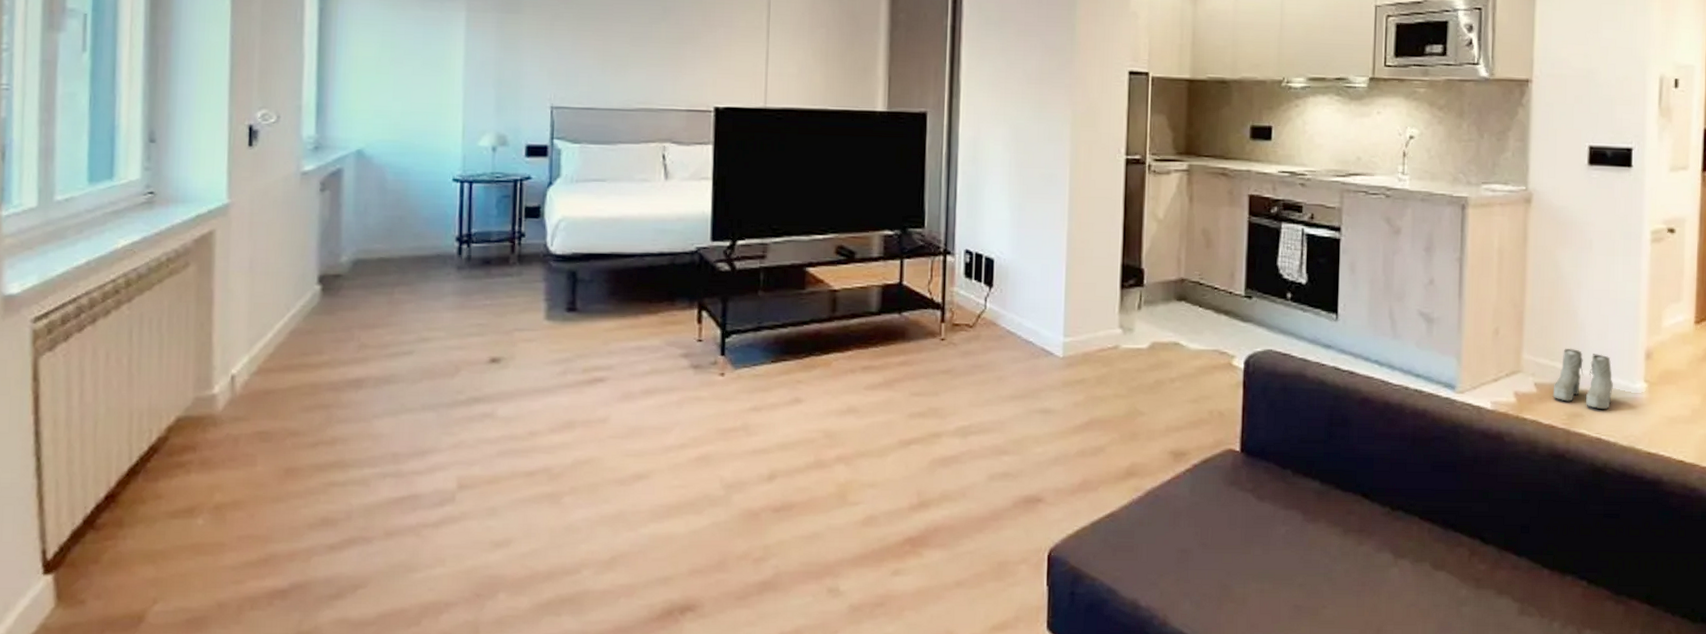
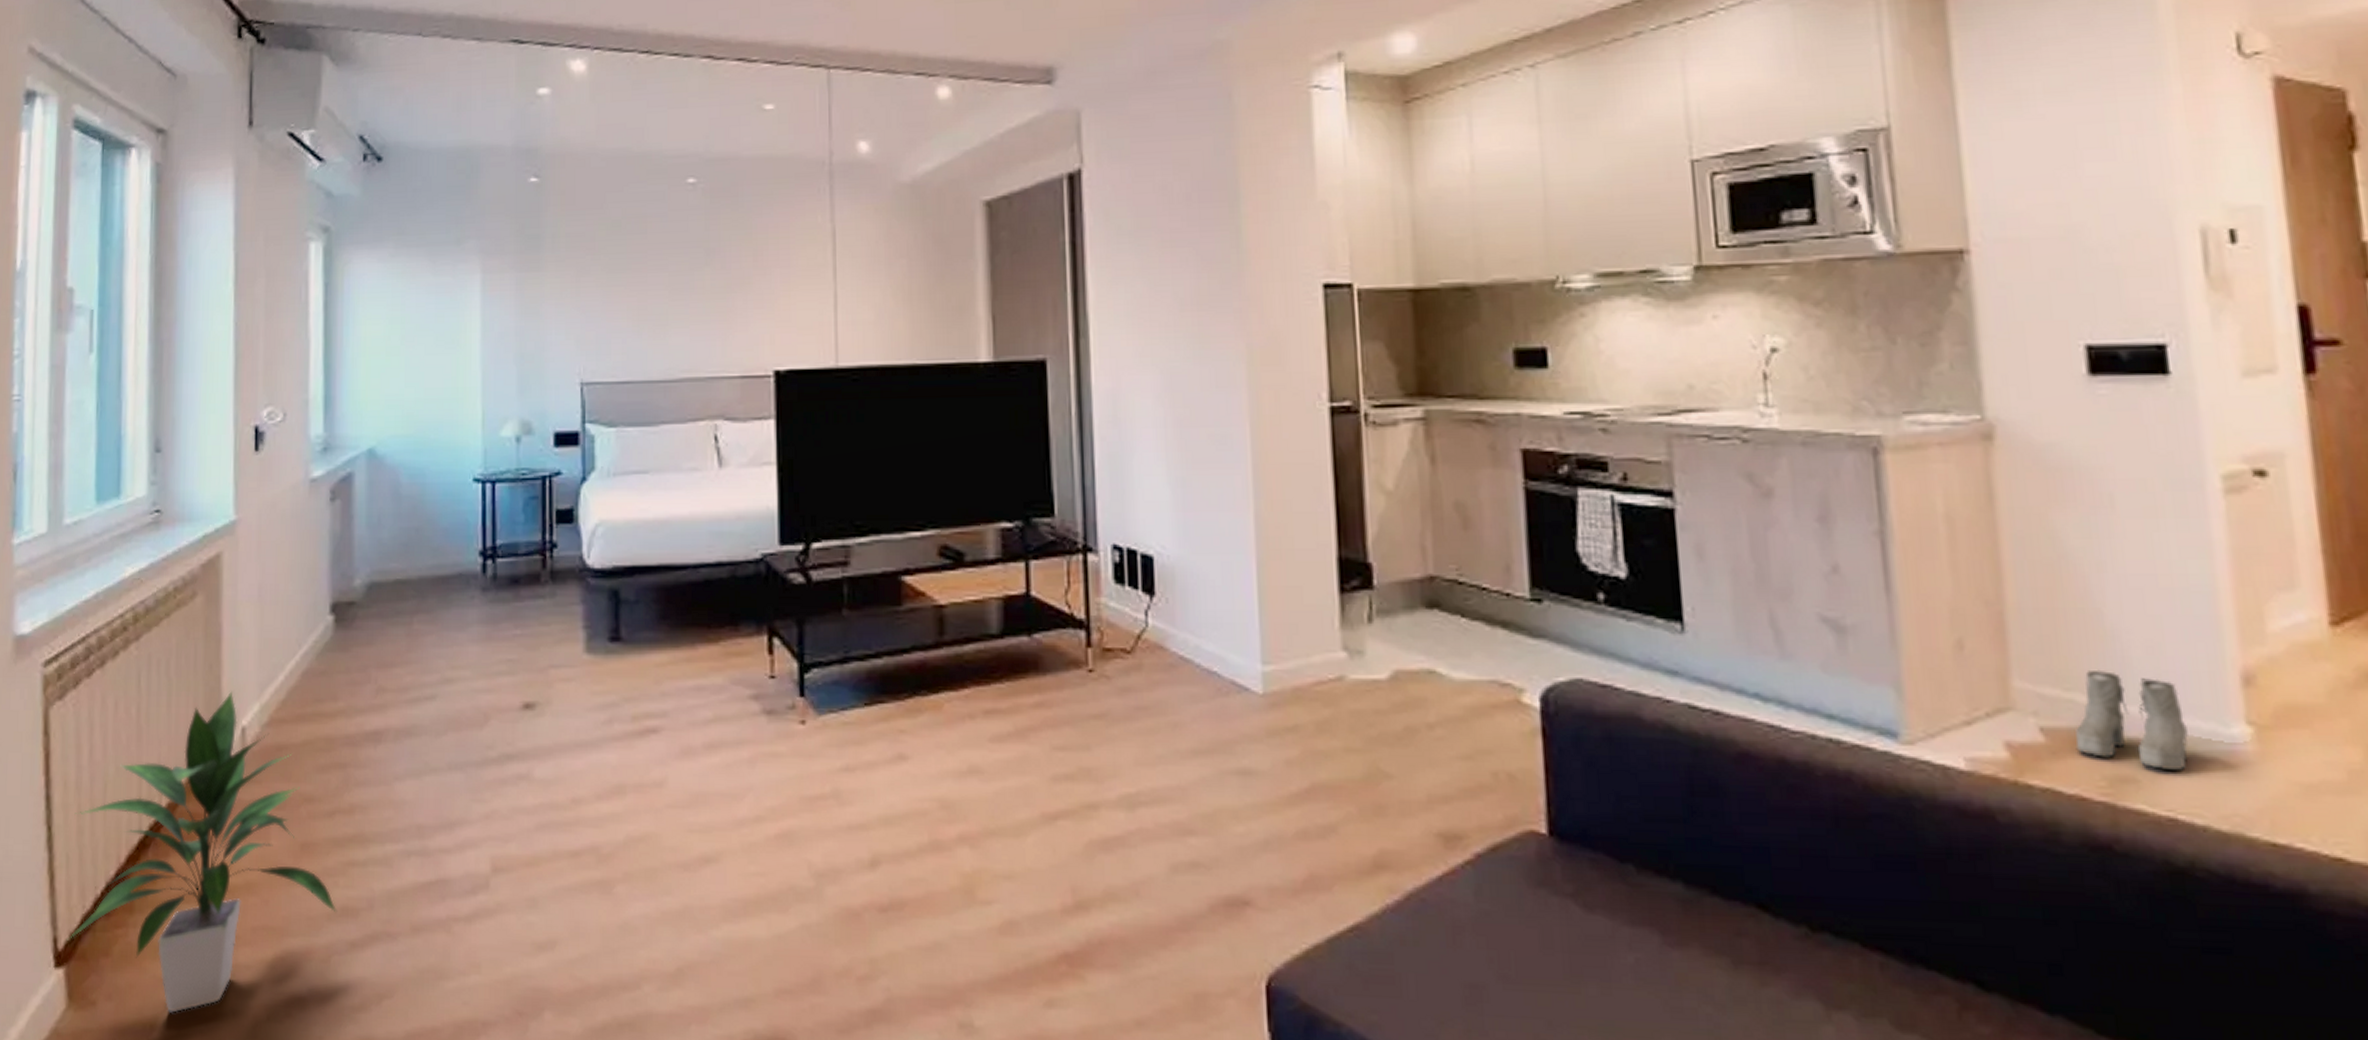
indoor plant: none [55,345,318,607] -> present [66,691,338,1013]

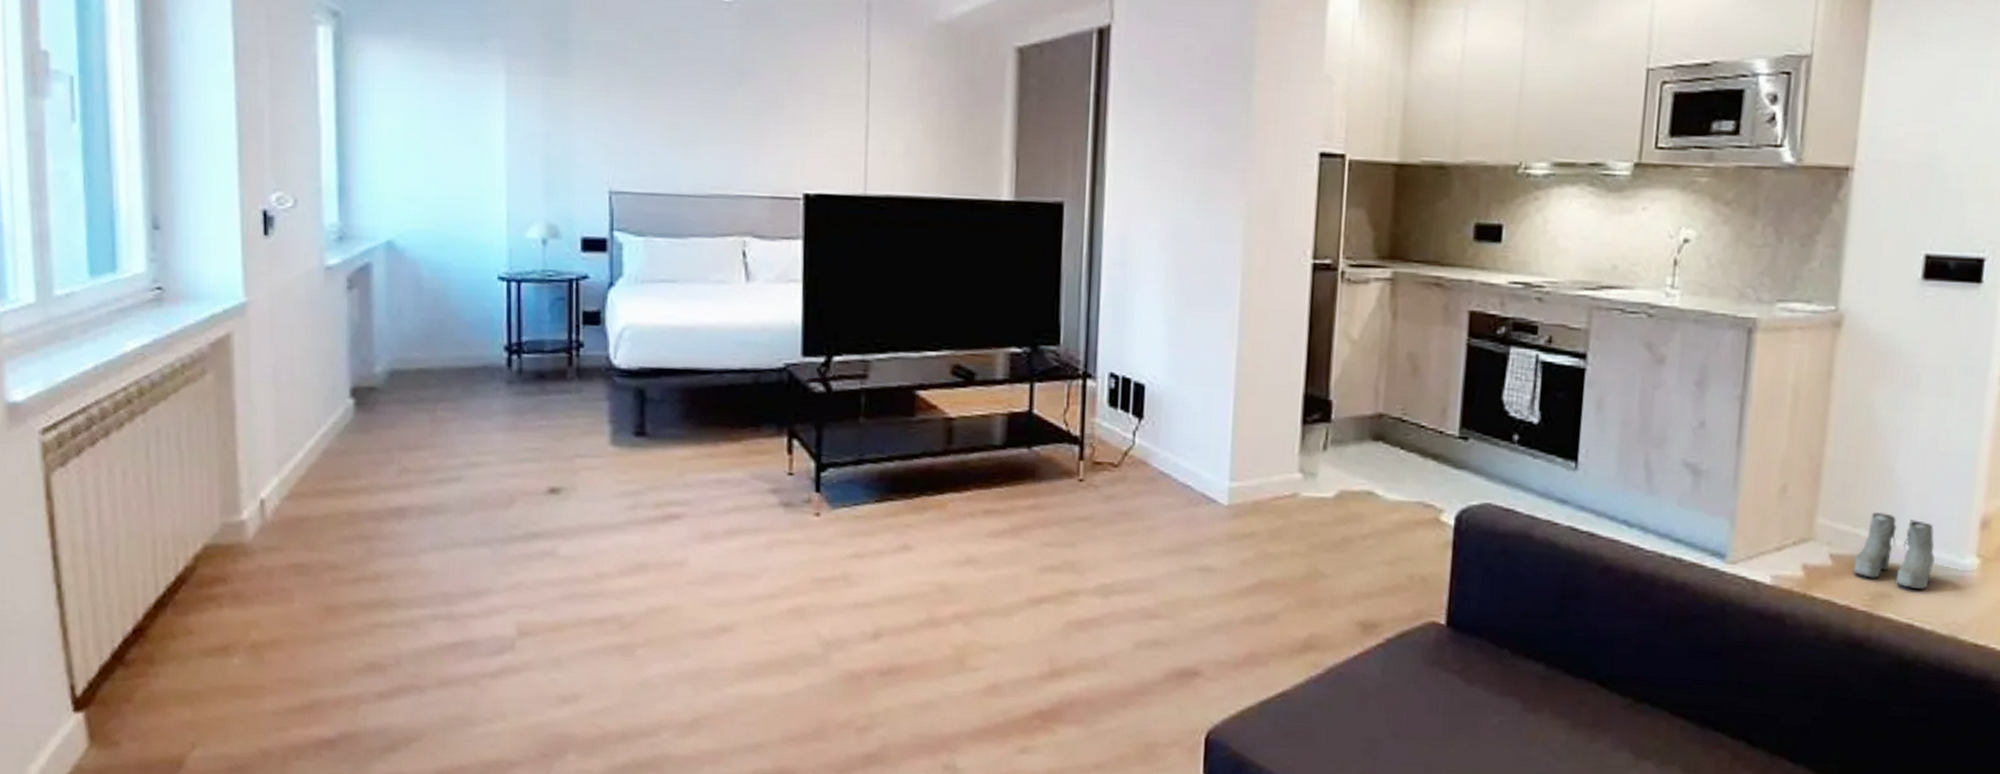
indoor plant: present [66,691,338,1013] -> none [84,465,365,753]

